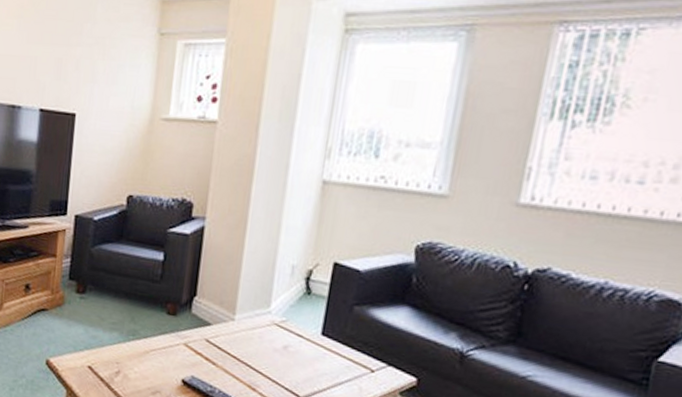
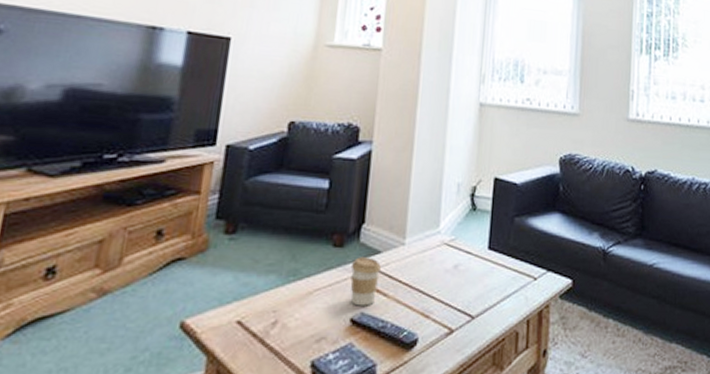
coffee cup: none [182,326,211,371] -> present [350,257,381,306]

